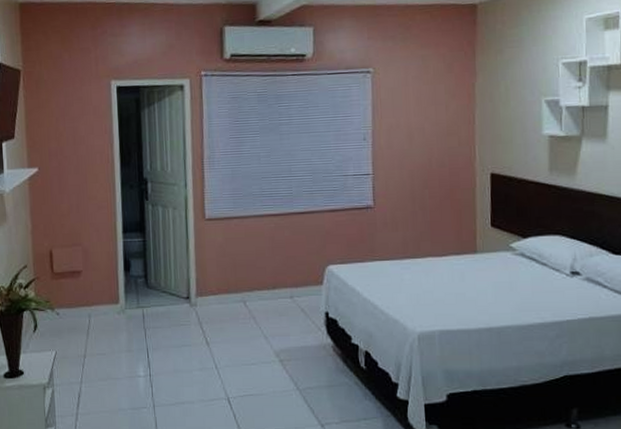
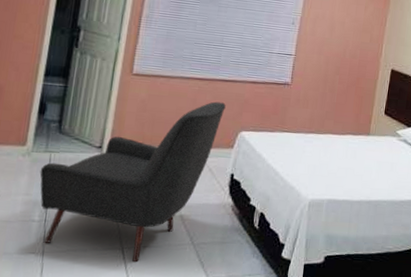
chair: none [136,236,307,412] -> present [40,101,226,263]

